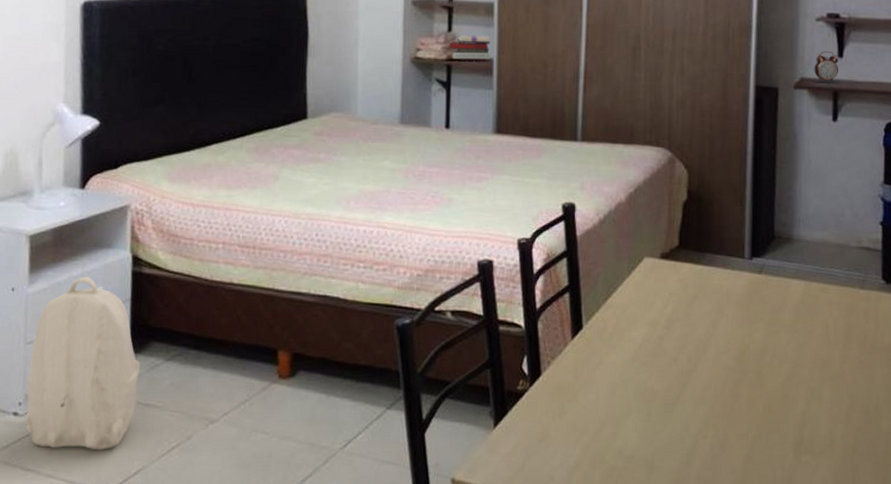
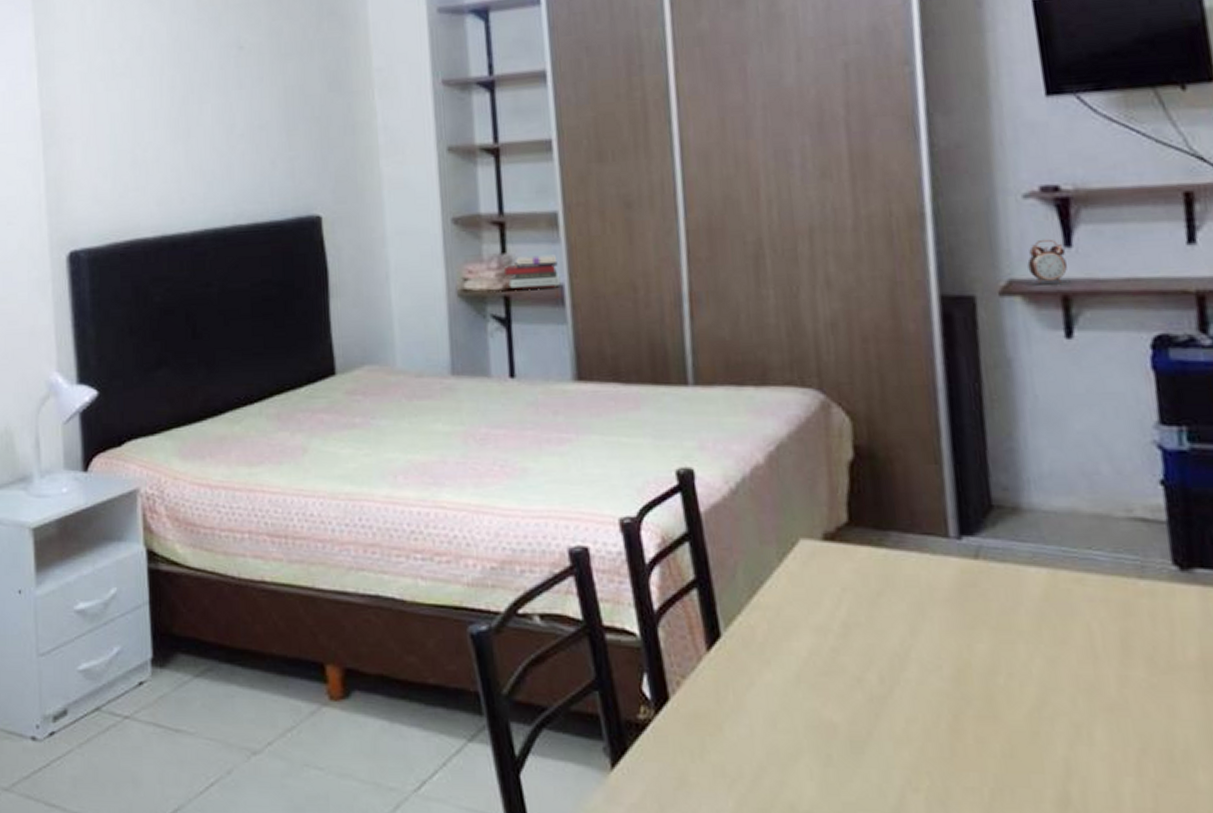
backpack: present [24,276,141,451] -> none [43,576,167,785]

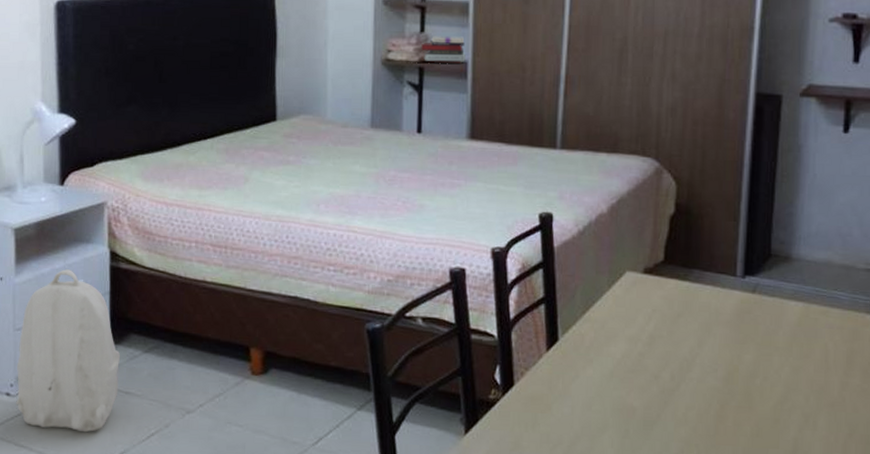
backpack: none [43,576,167,785] -> present [16,269,121,433]
alarm clock: present [1027,238,1067,284] -> none [824,55,854,90]

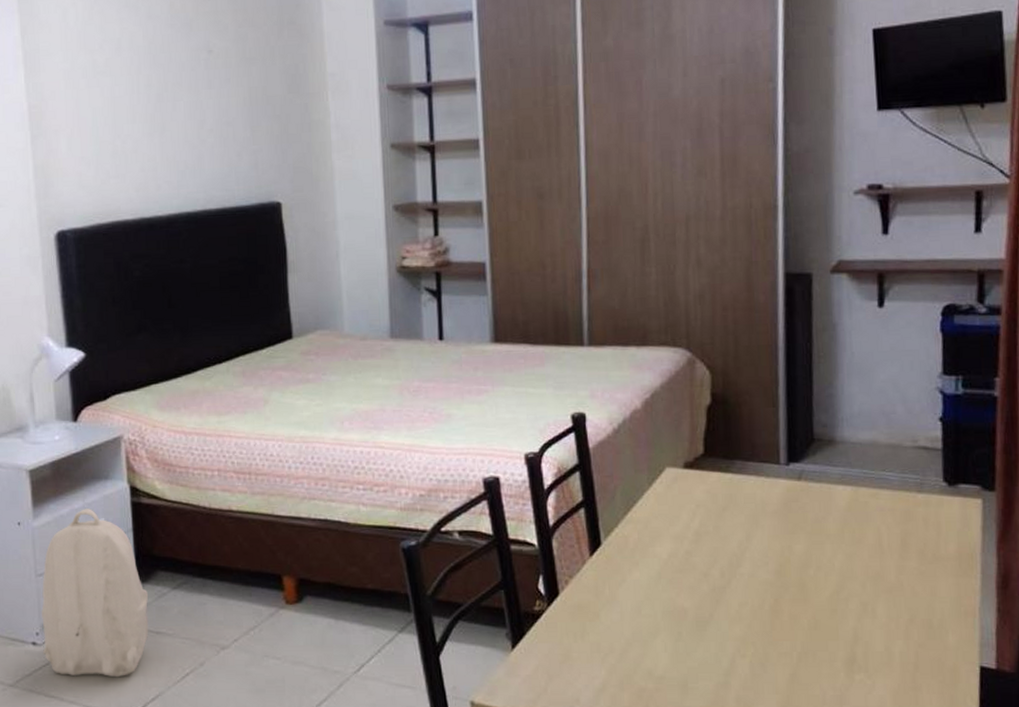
books: present [420,36,466,63] -> none [435,237,483,267]

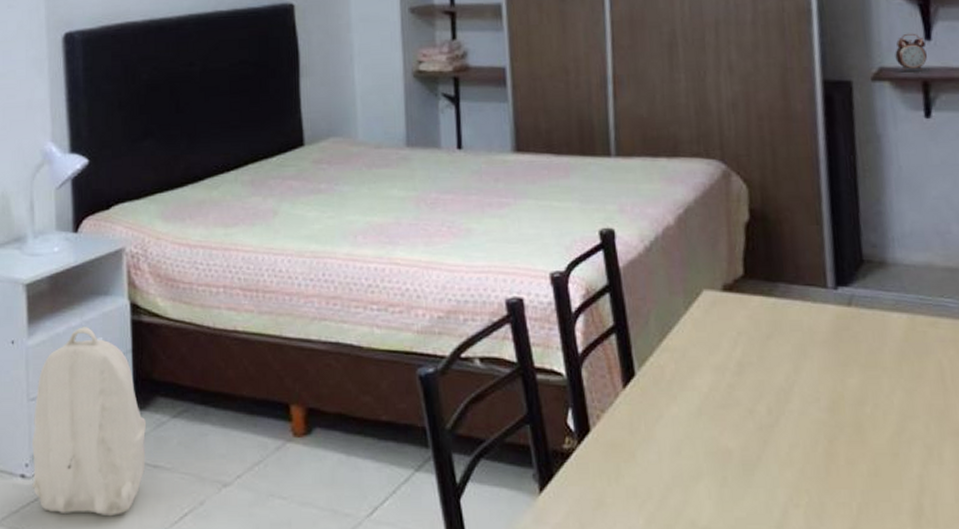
alarm clock: none [854,227,884,264] -> present [895,33,927,71]

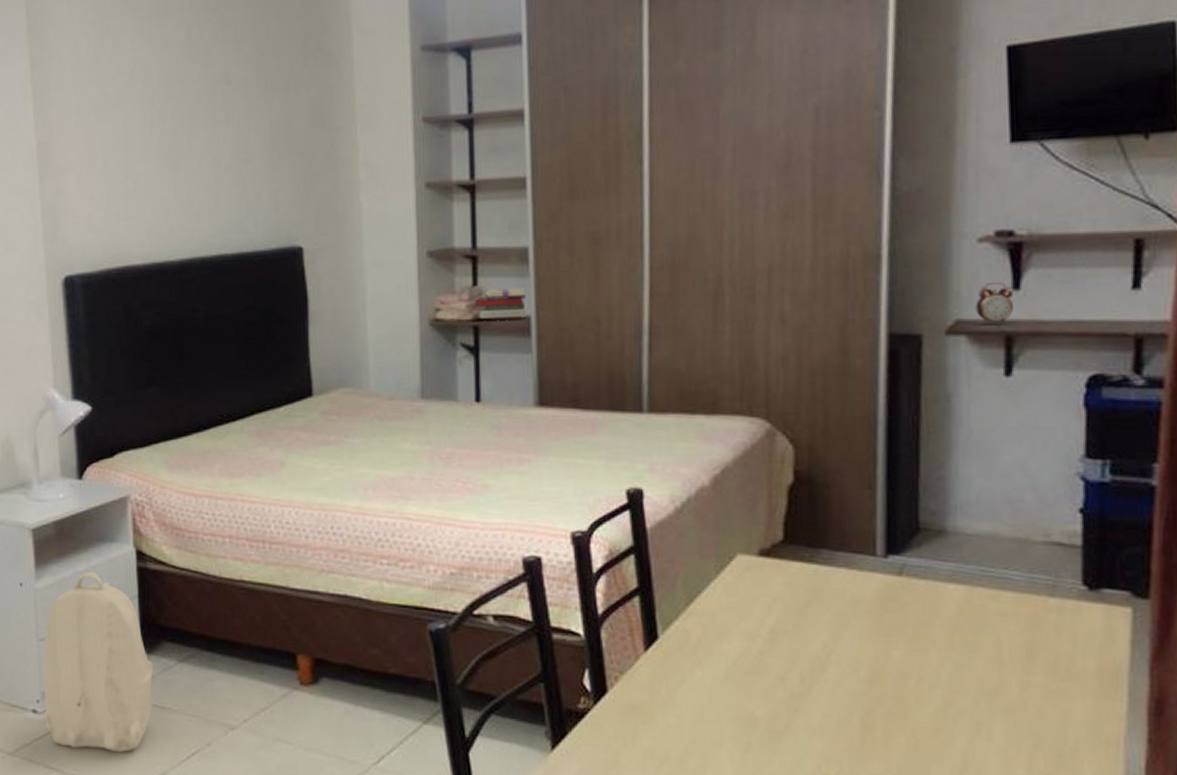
books: none [453,41,503,72] -> present [473,288,528,320]

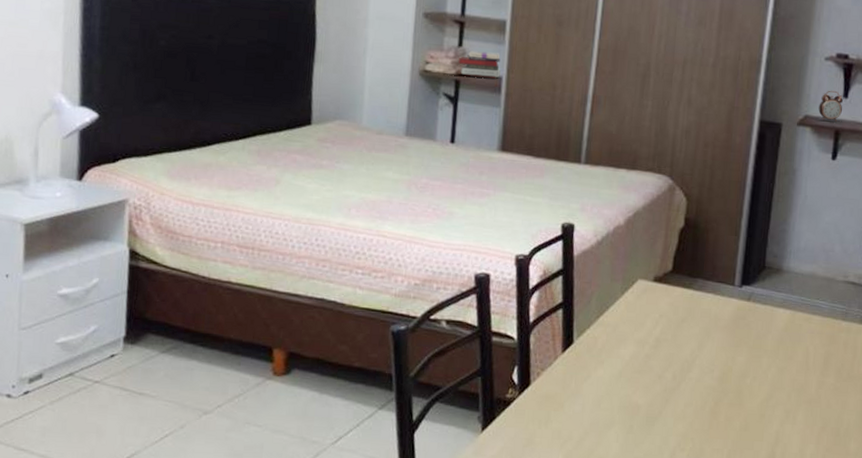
backpack: present [43,572,154,753] -> none [17,267,136,435]

